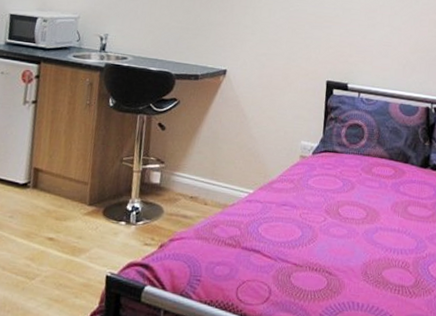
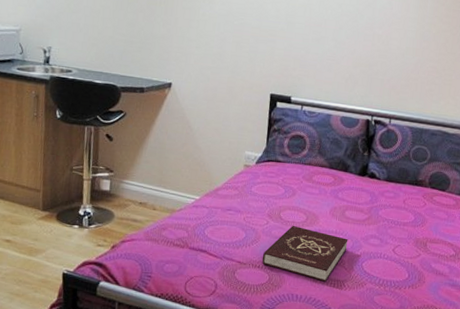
book: none [319,222,412,288] -> present [262,225,348,282]

